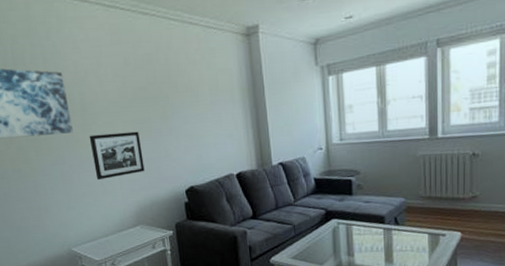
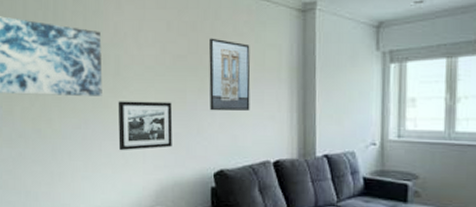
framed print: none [165,68,210,136] -> present [209,38,251,111]

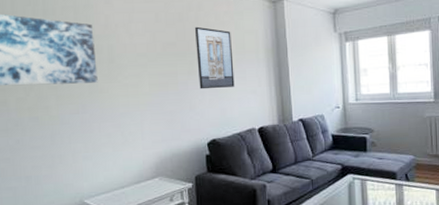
picture frame: present [118,101,173,151] -> none [113,84,168,131]

